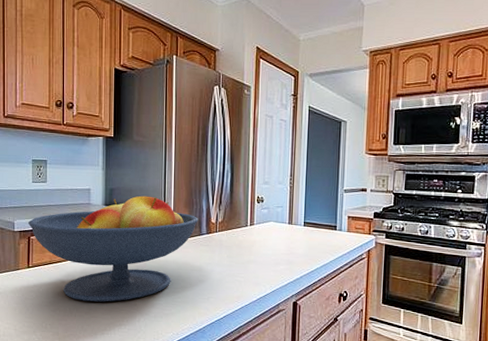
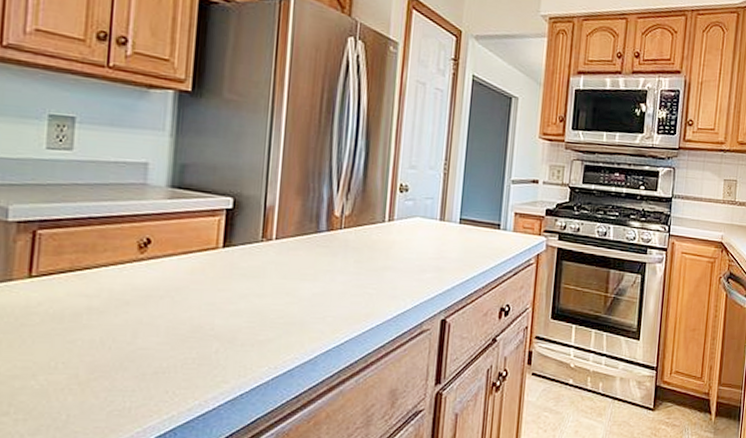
fruit bowl: present [28,195,198,302] -> none [35,176,316,327]

